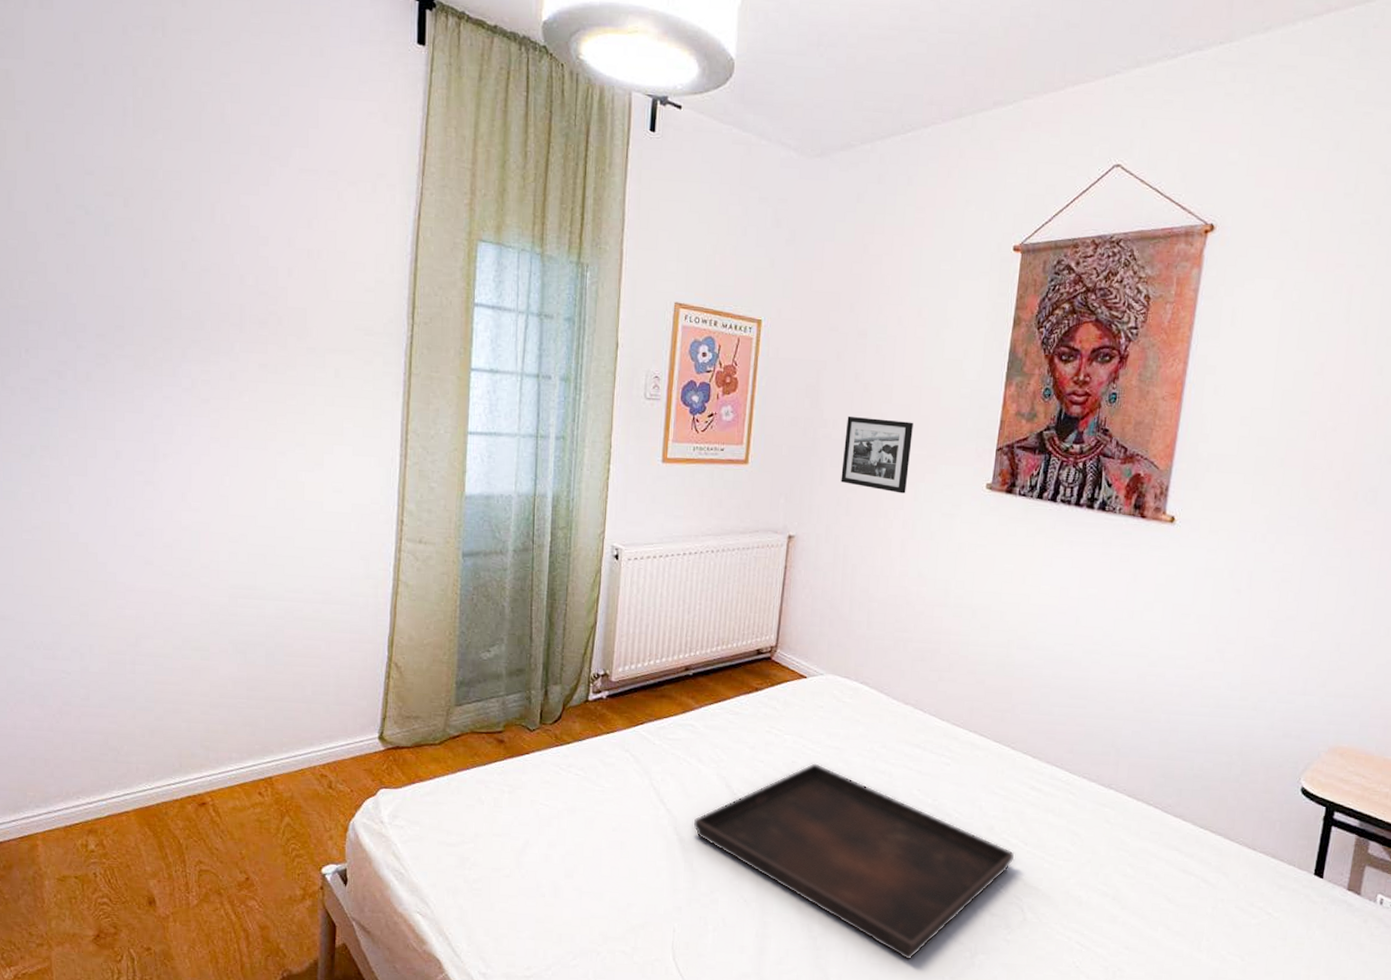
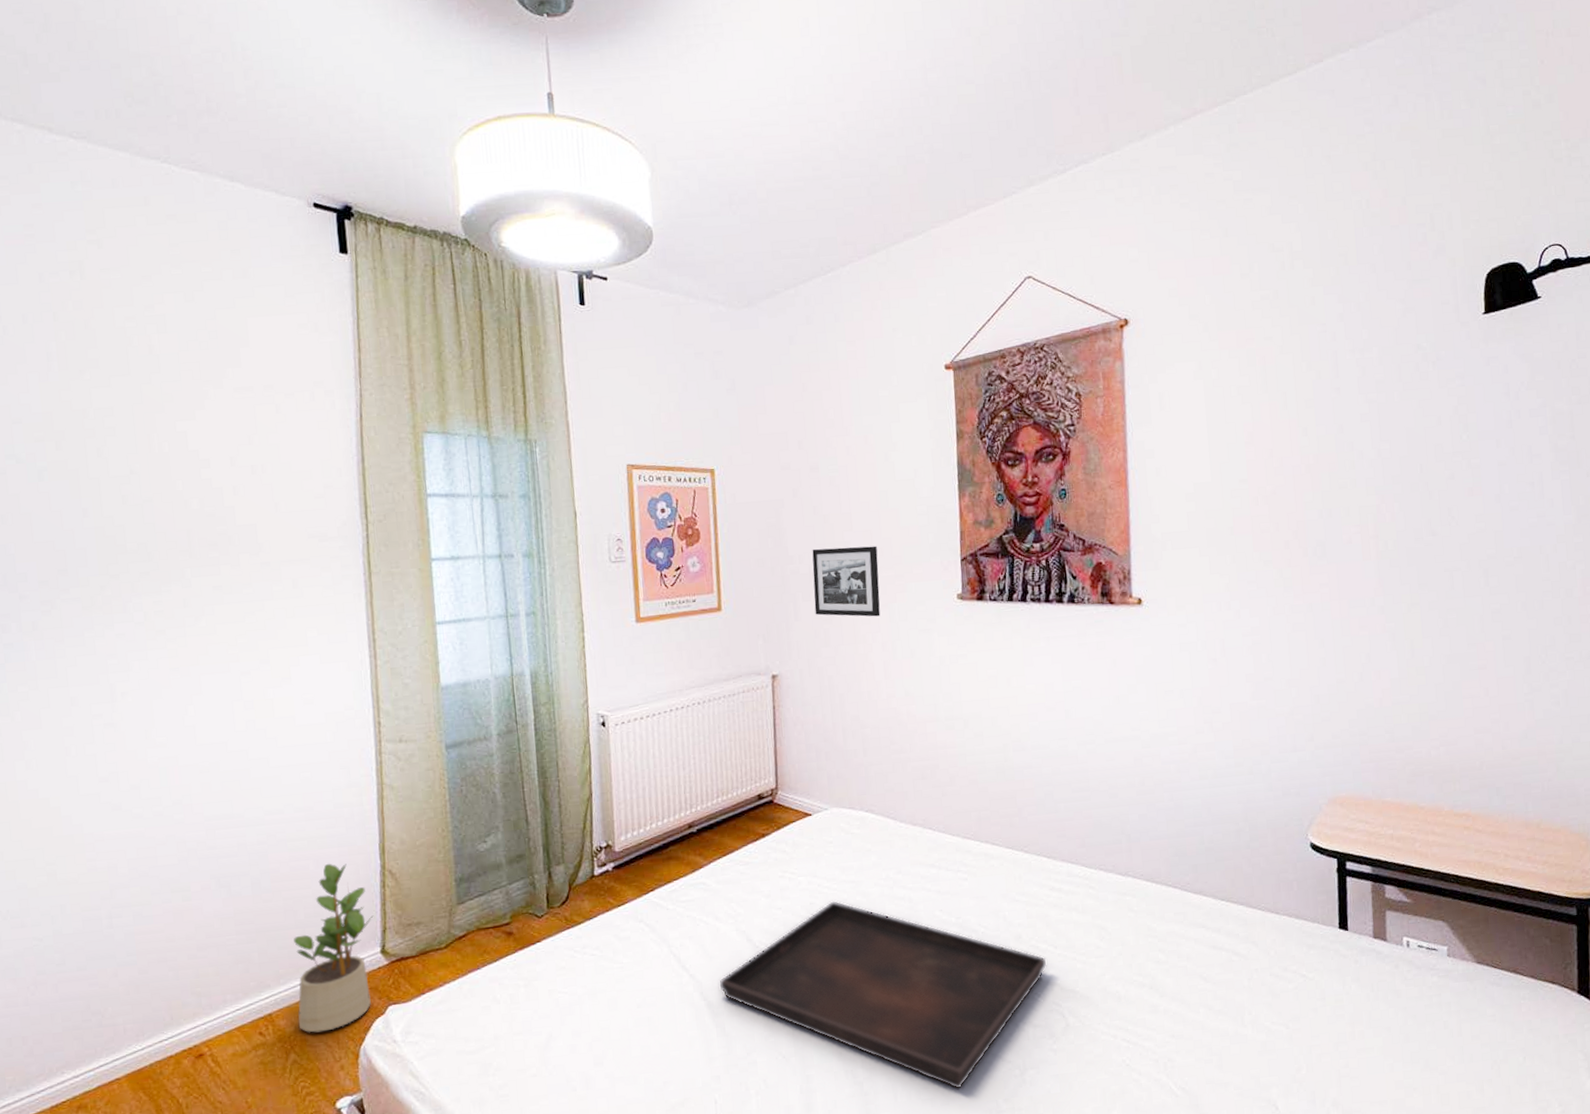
potted plant: none [295,647,376,802] -> present [294,863,374,1033]

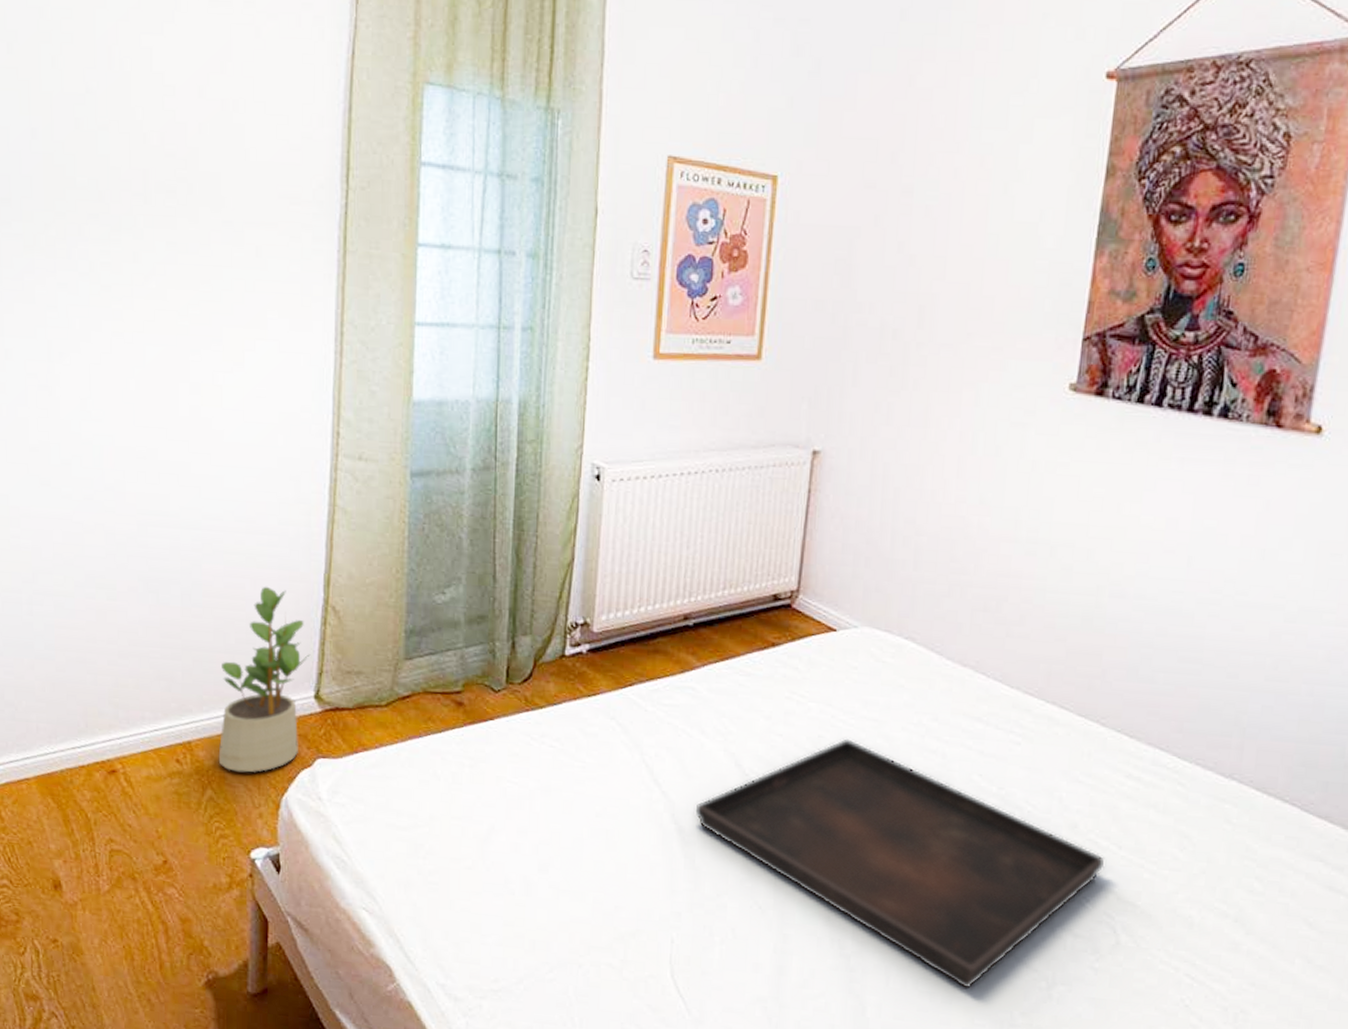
picture frame: present [812,546,880,617] -> none [879,297,974,397]

